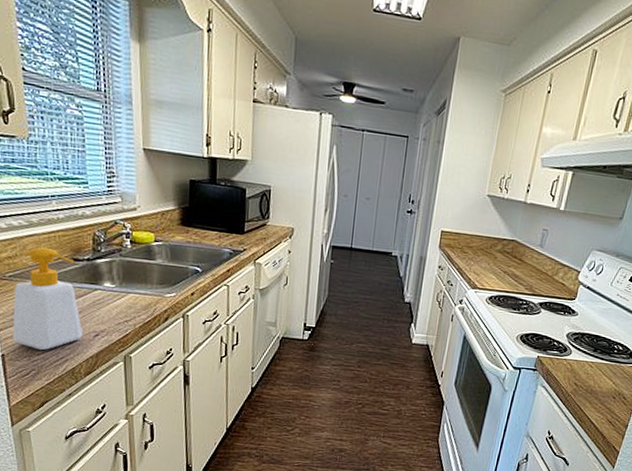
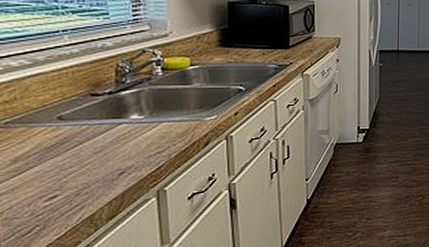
soap bottle: present [13,247,83,350] -> none [9,85,105,202]

